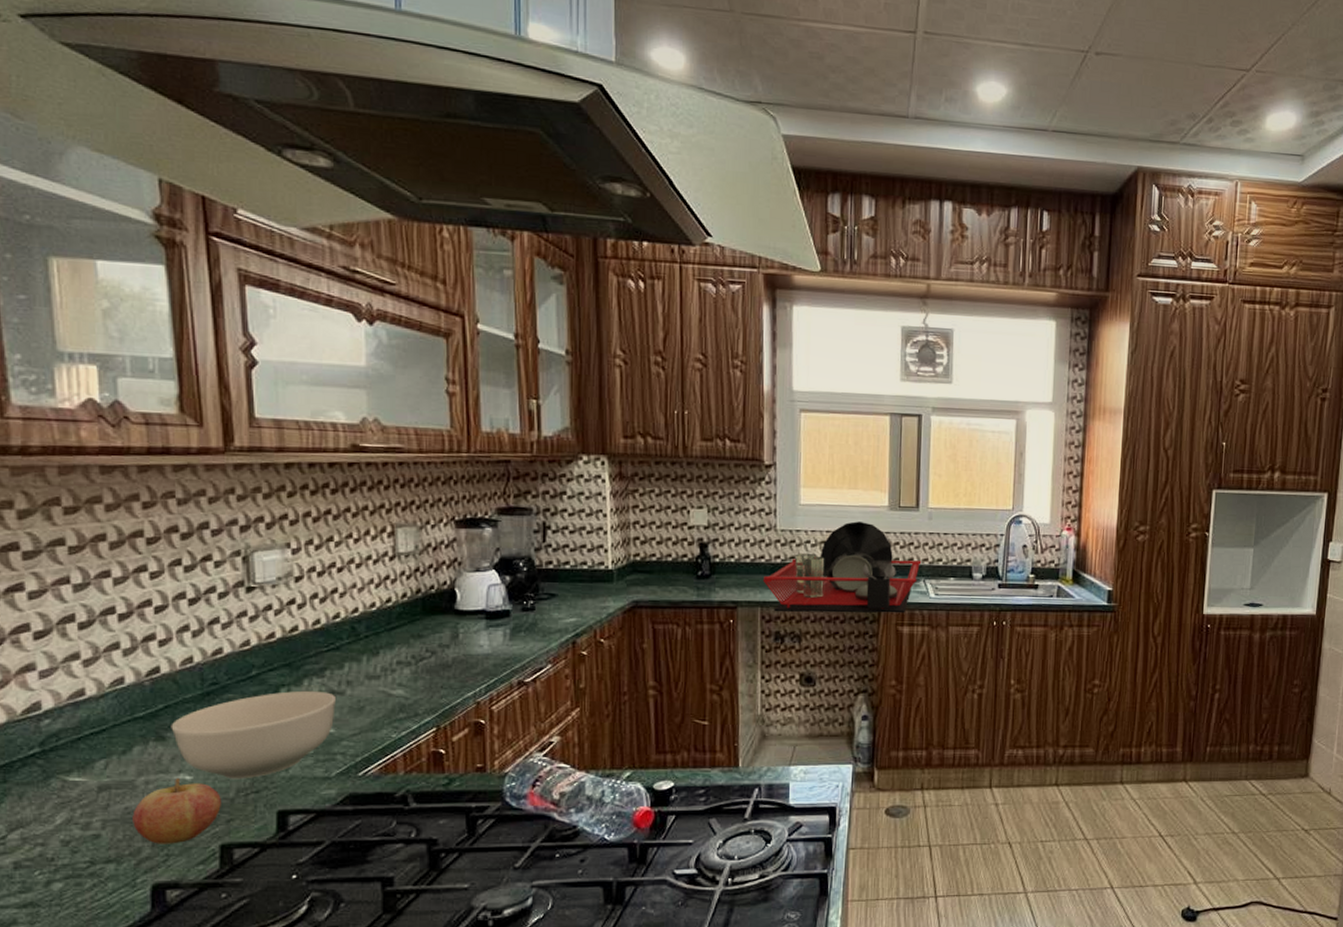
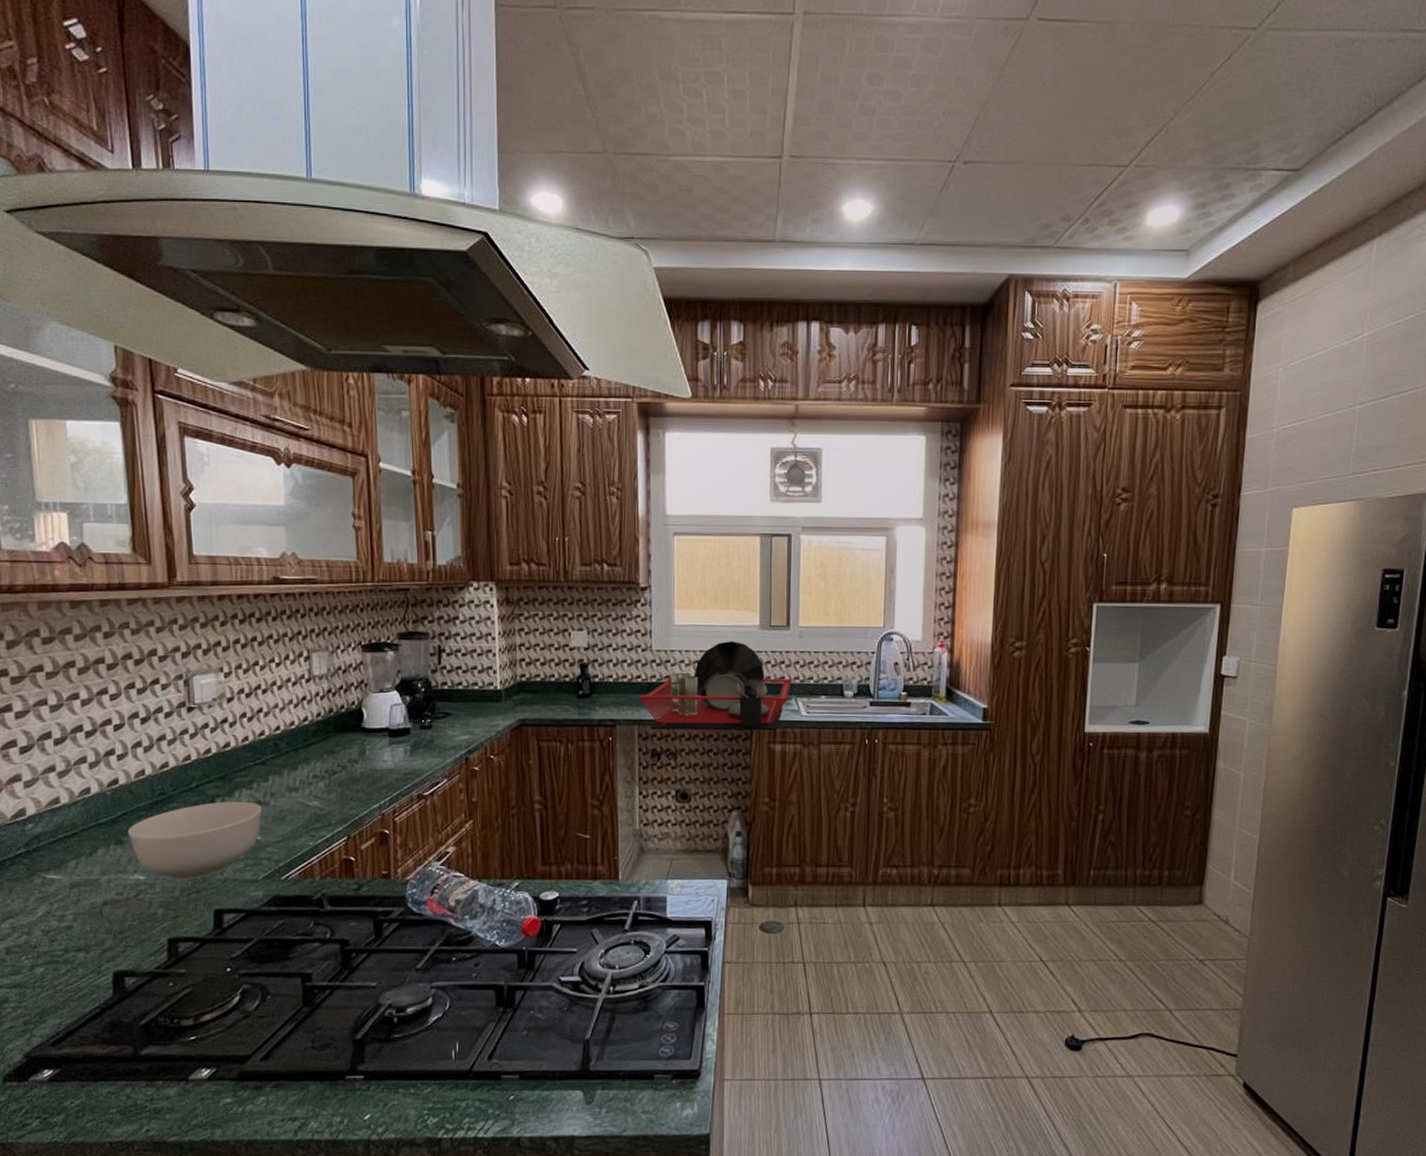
fruit: present [132,777,221,844] -> none [98,877,168,937]

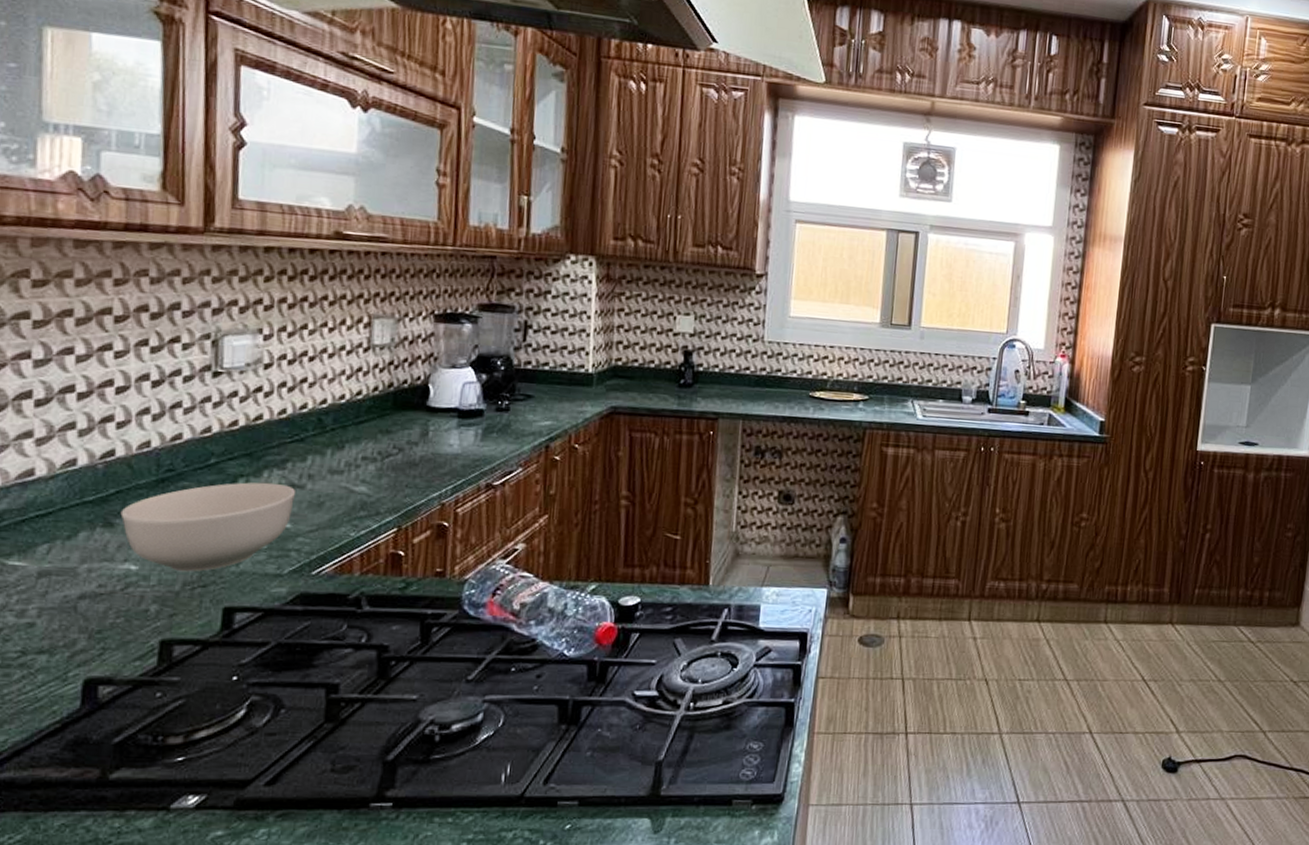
dish rack: present [640,641,793,731] -> none [747,337,911,434]

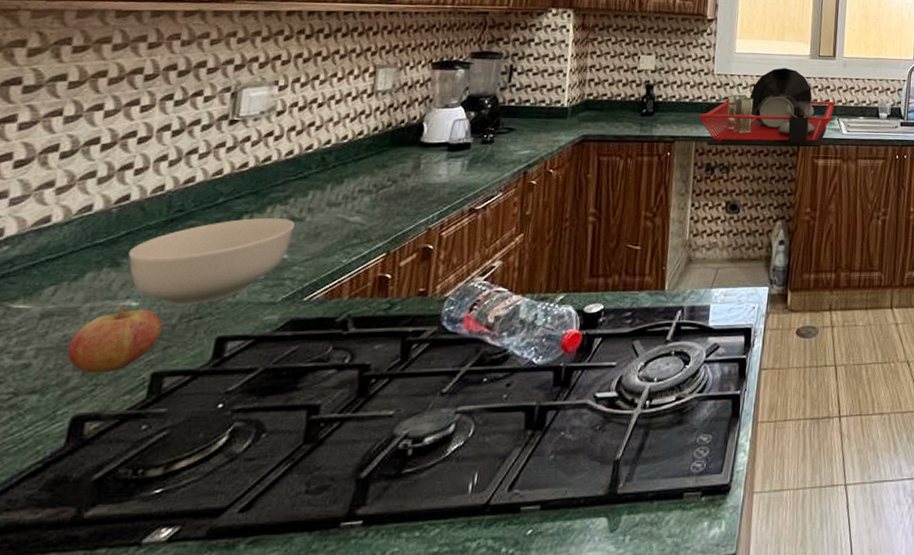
fruit: none [70,567,166,637] -> present [67,304,163,373]
dish rack: none [747,337,911,434] -> present [699,68,836,148]

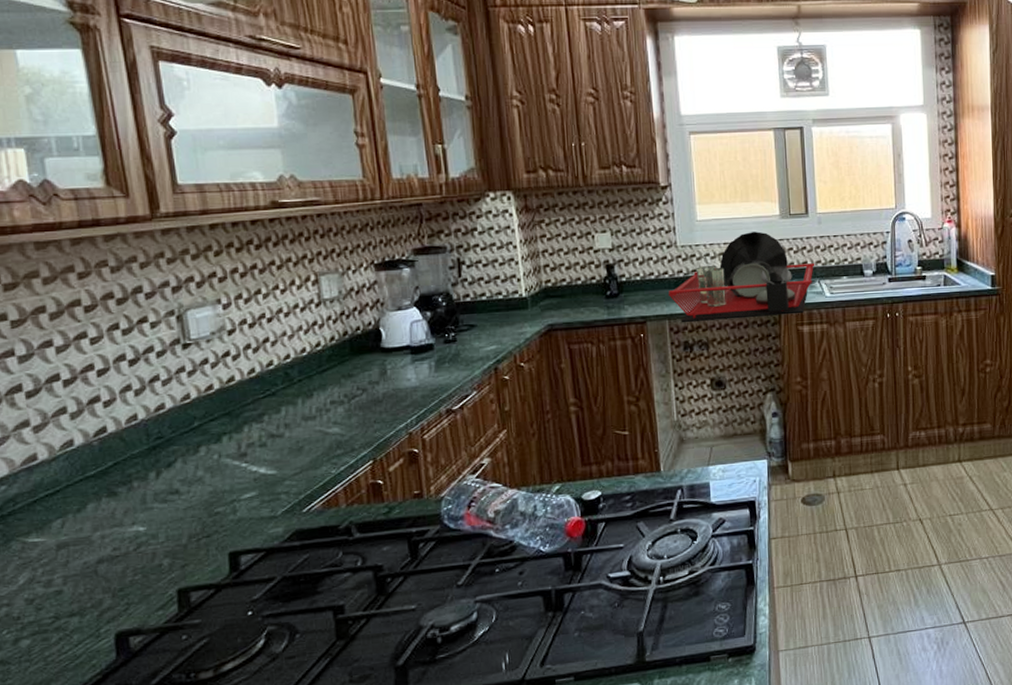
fruit: present [67,304,163,373] -> none [91,529,175,595]
bowl: present [128,217,296,305] -> none [121,435,277,527]

